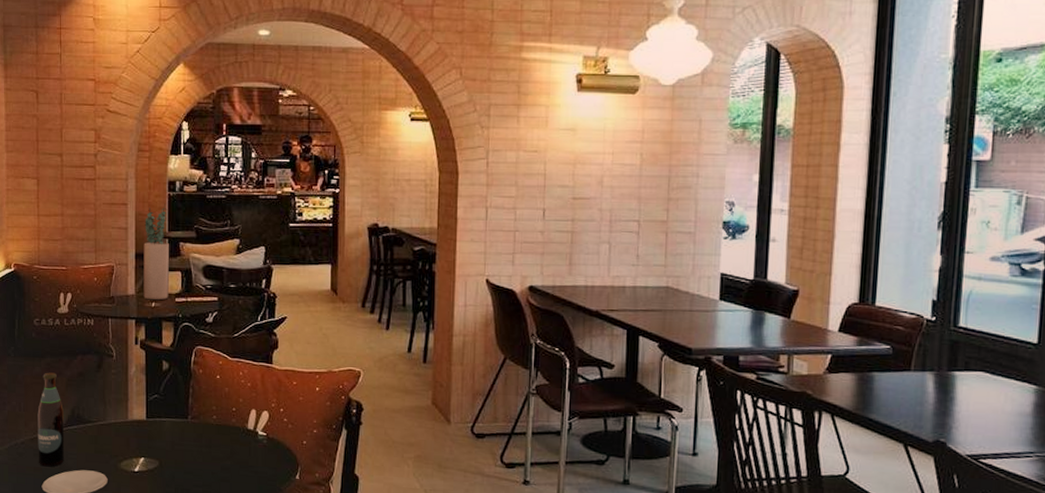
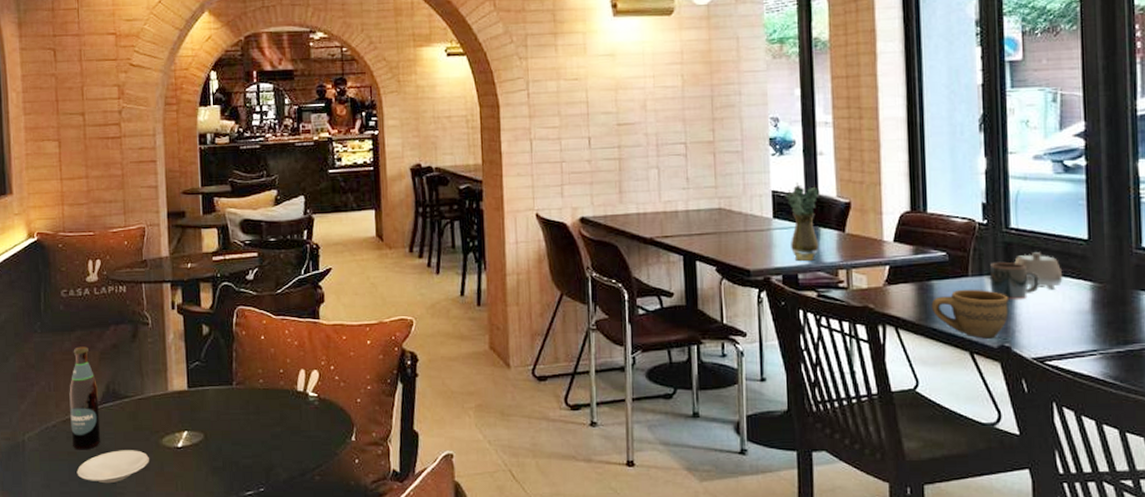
vase: present [143,203,170,301] -> none [176,157,205,261]
vase: none [733,267,769,344] -> present [785,183,820,261]
cup: none [869,383,949,433] -> present [931,289,1009,339]
mug: none [931,359,983,398] -> present [989,261,1039,301]
sugar bowl: none [959,352,1008,391] -> present [1014,252,1063,290]

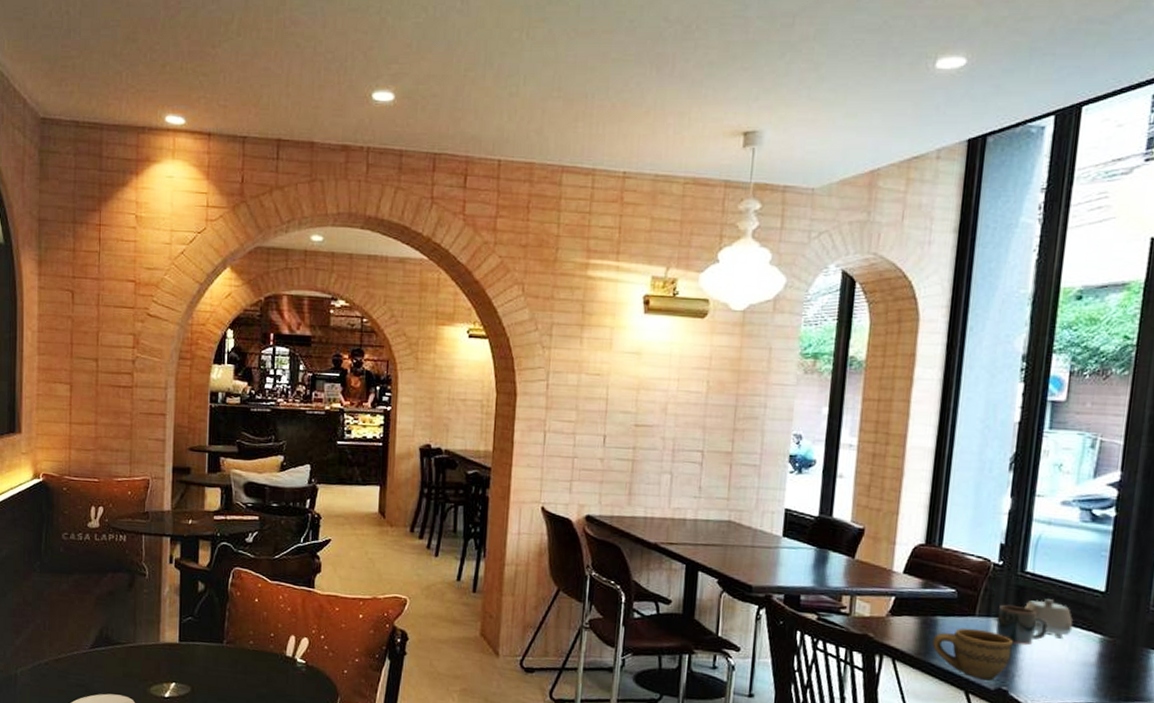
bottle: present [69,346,101,450] -> none [62,590,92,690]
vase: present [785,183,820,261] -> none [797,503,835,583]

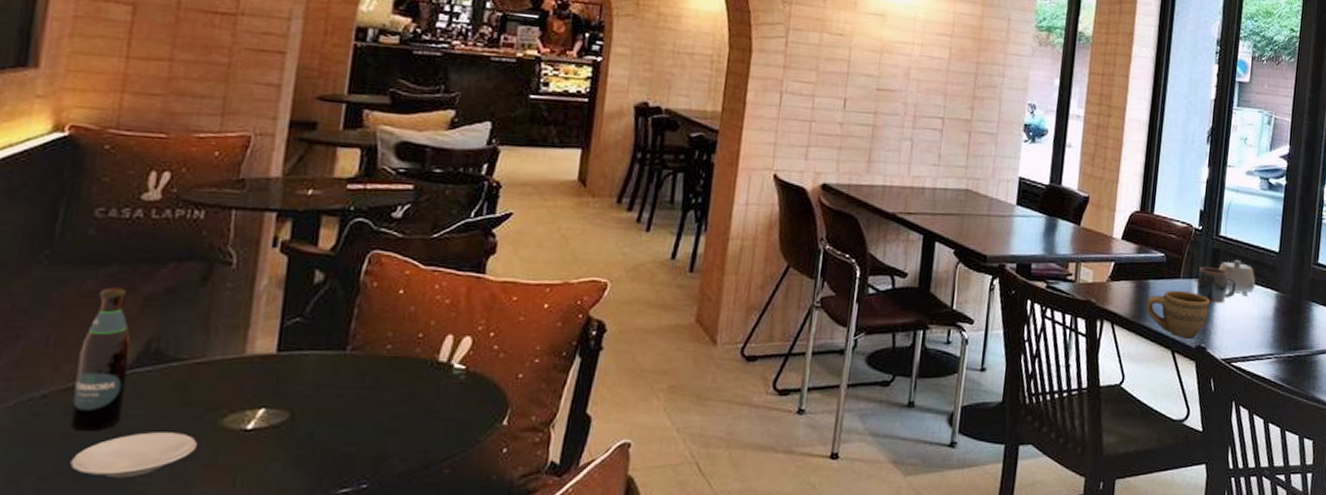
bottle: none [62,590,92,690] -> present [71,287,131,431]

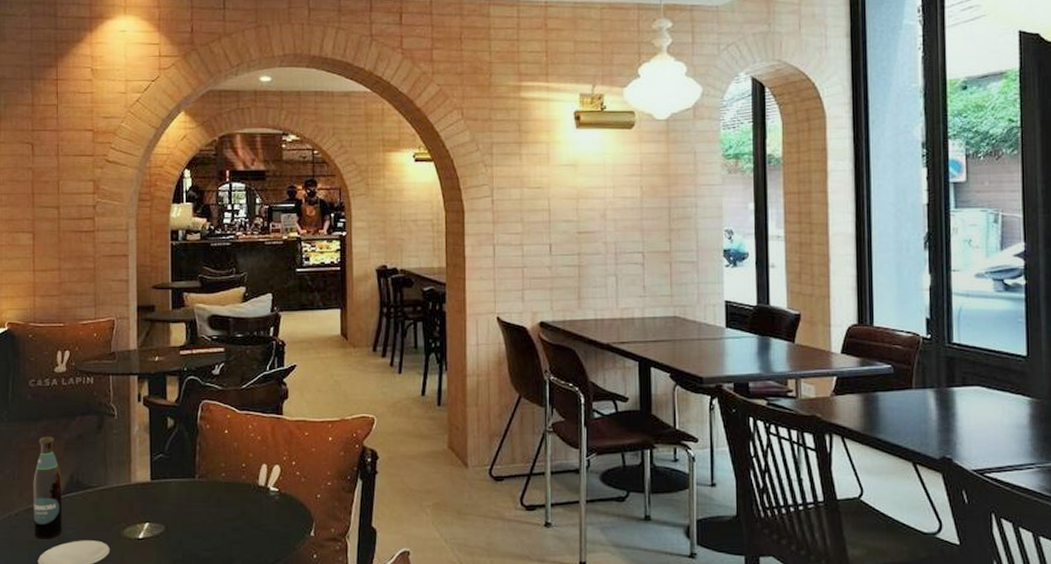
cup: present [1145,290,1210,339] -> none [876,401,950,450]
mug: present [1197,266,1237,304] -> none [932,375,980,413]
sugar bowl: present [1219,260,1256,296] -> none [956,367,1003,404]

